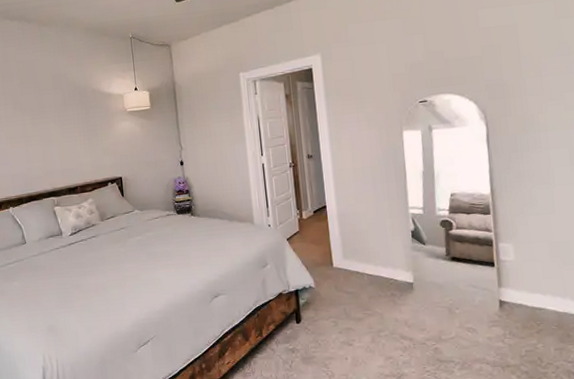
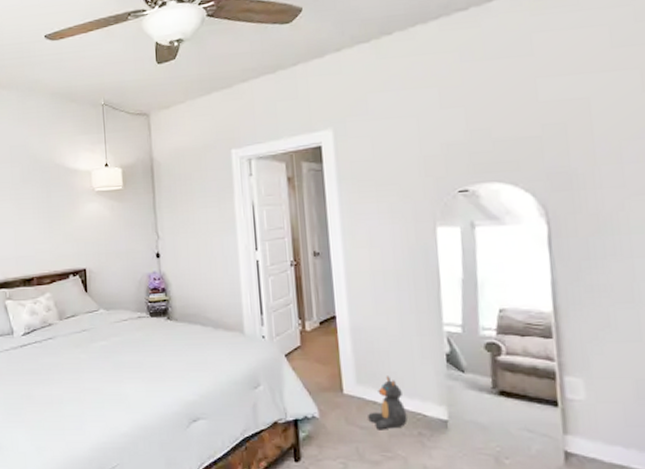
stuffed animal: none [352,251,383,294] -> present [368,376,407,430]

